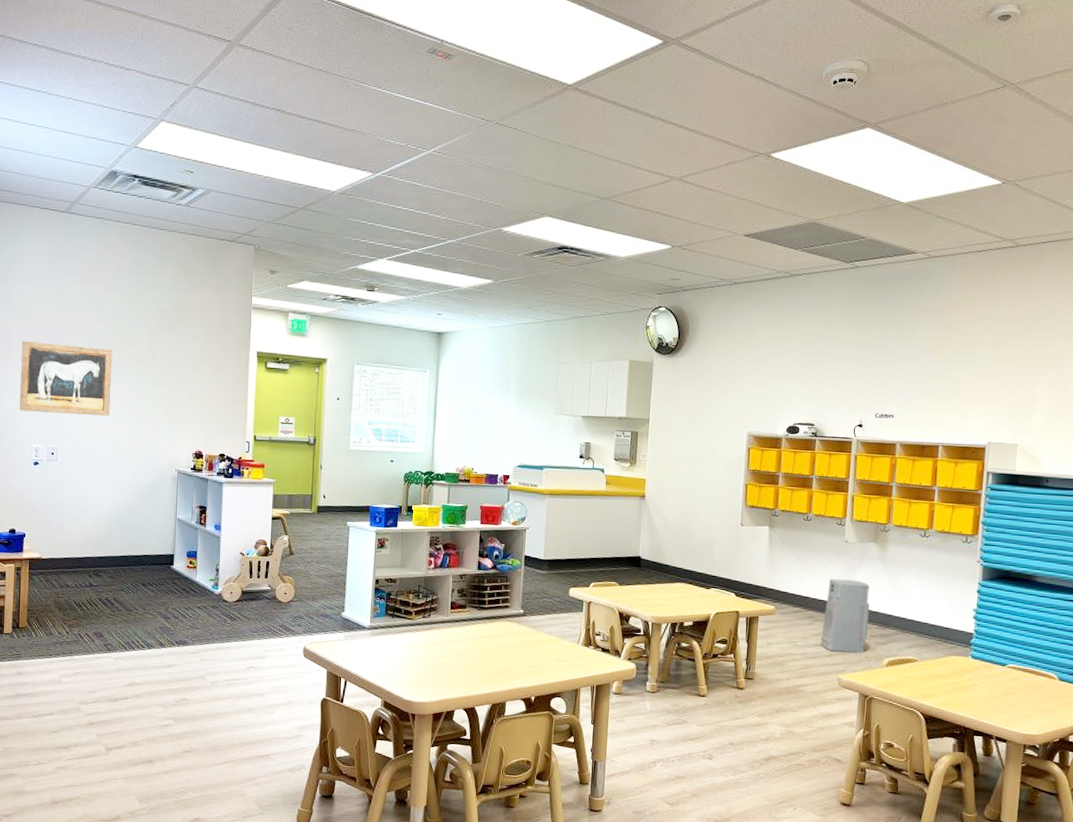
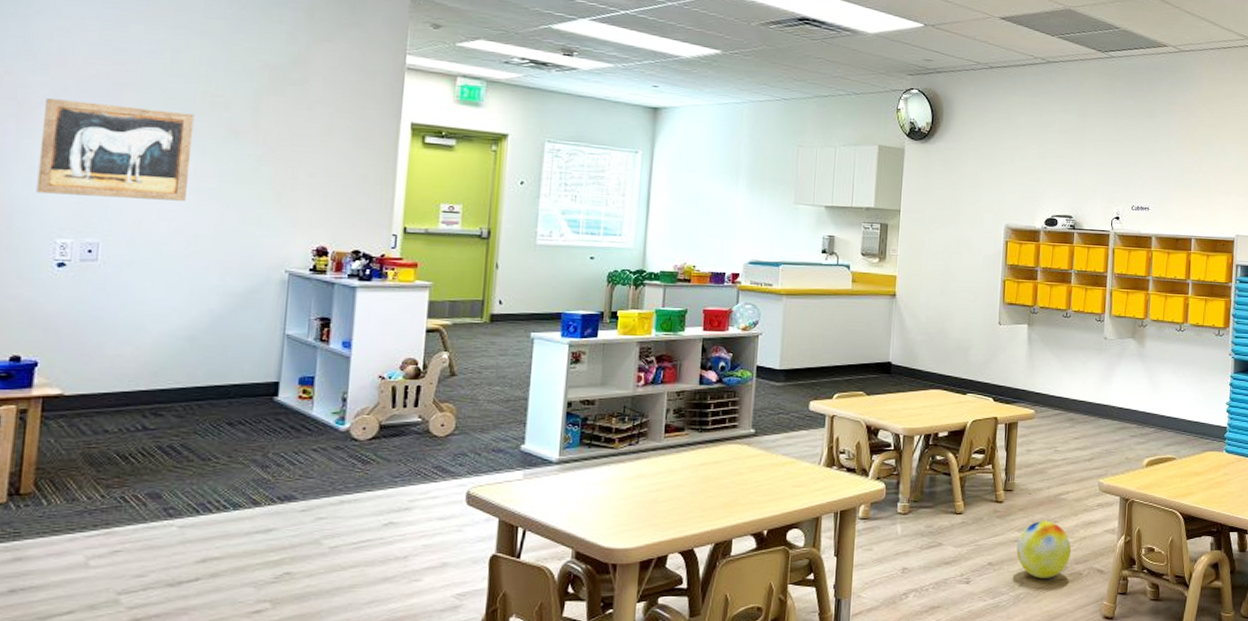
ball: none [756,709,810,762] -> present [1016,521,1072,578]
air purifier: present [820,578,870,653] -> none [1081,377,1129,455]

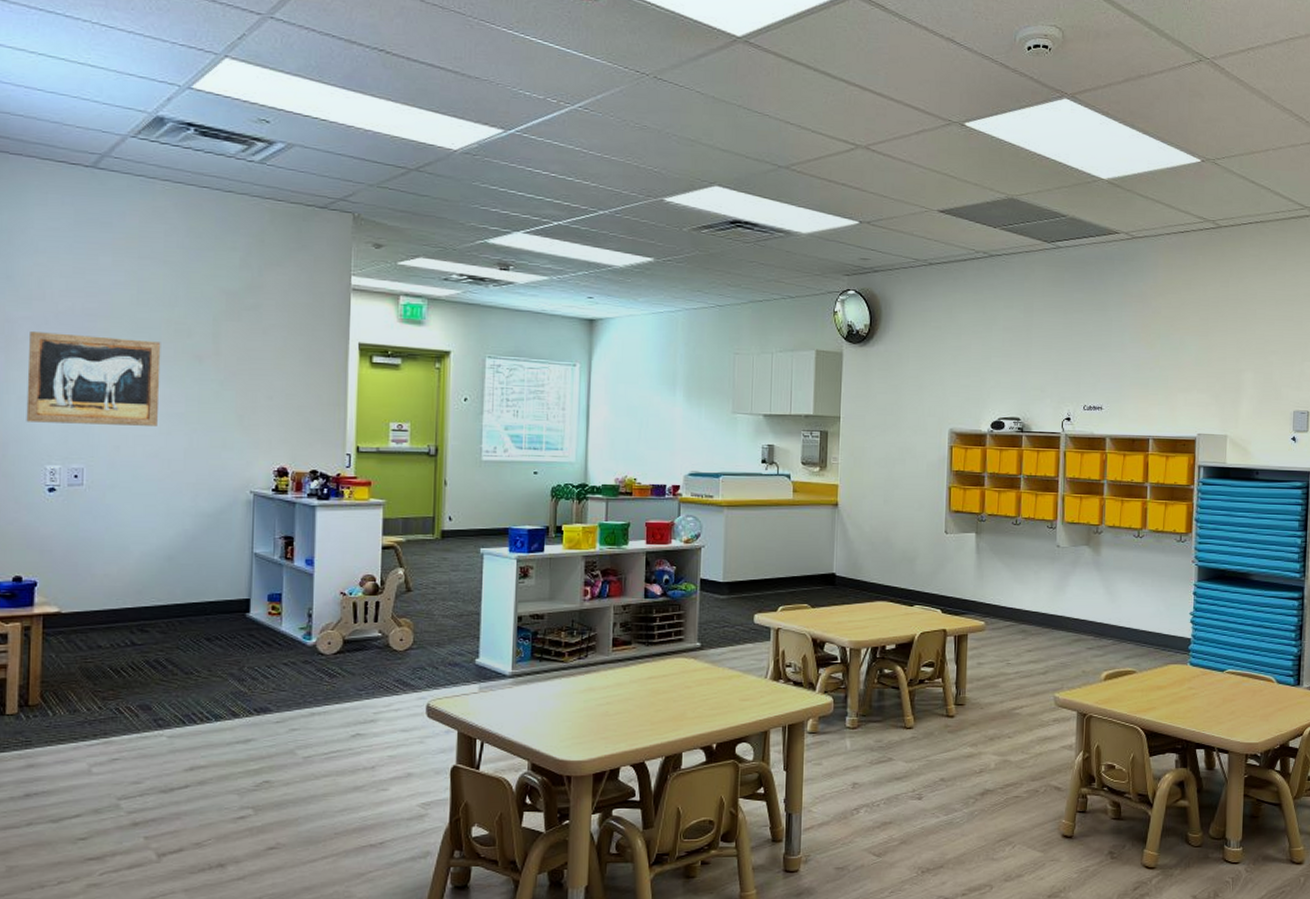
ball: present [1016,521,1072,578] -> none [969,736,1027,795]

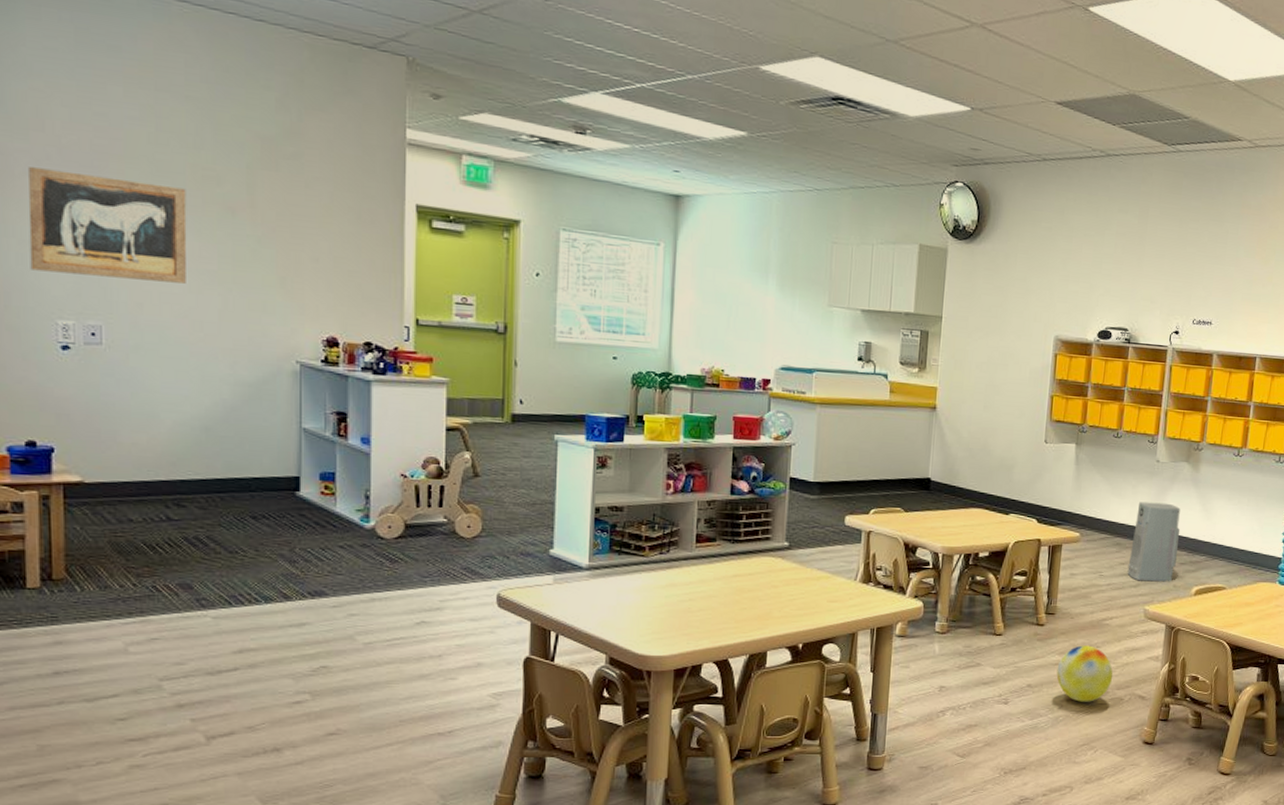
ball: none [969,736,1027,795] -> present [1056,645,1113,702]
air purifier: none [1035,587,1084,668] -> present [1127,501,1181,582]

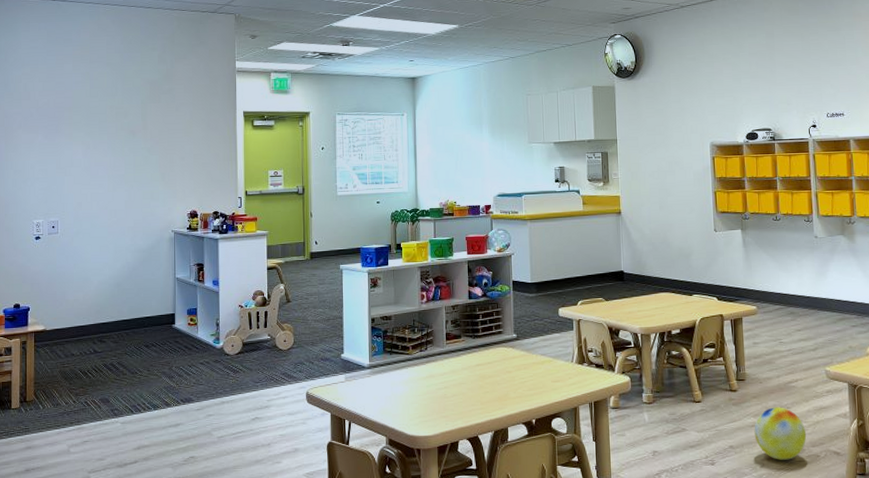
wall art: present [28,167,187,284] -> none [20,122,107,189]
air purifier: present [1127,501,1181,582] -> none [804,273,848,345]

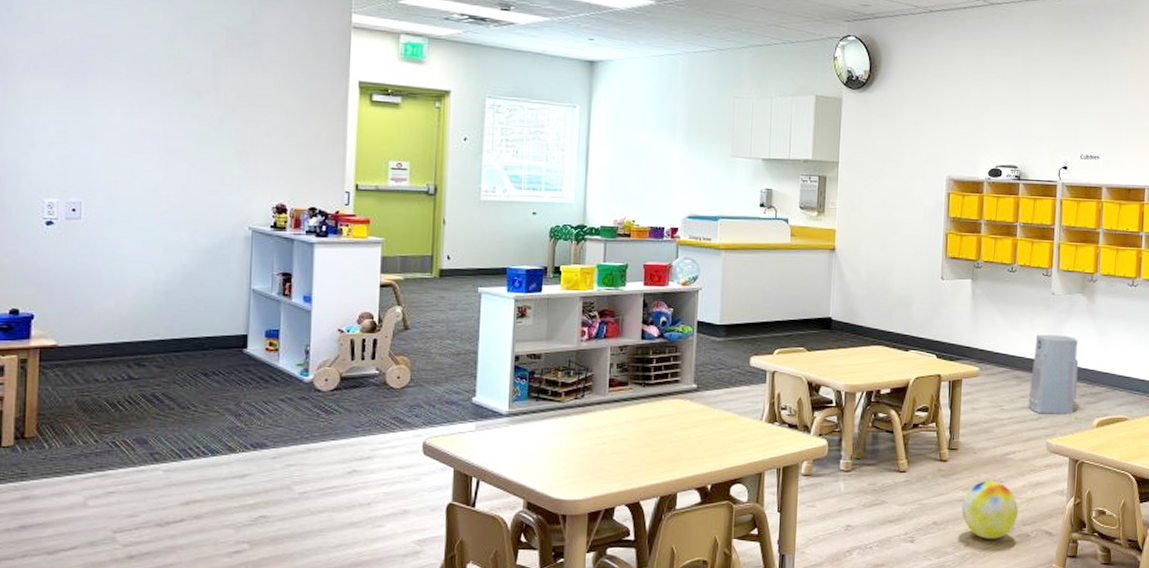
air purifier: none [804,273,848,345] -> present [1028,334,1078,414]

